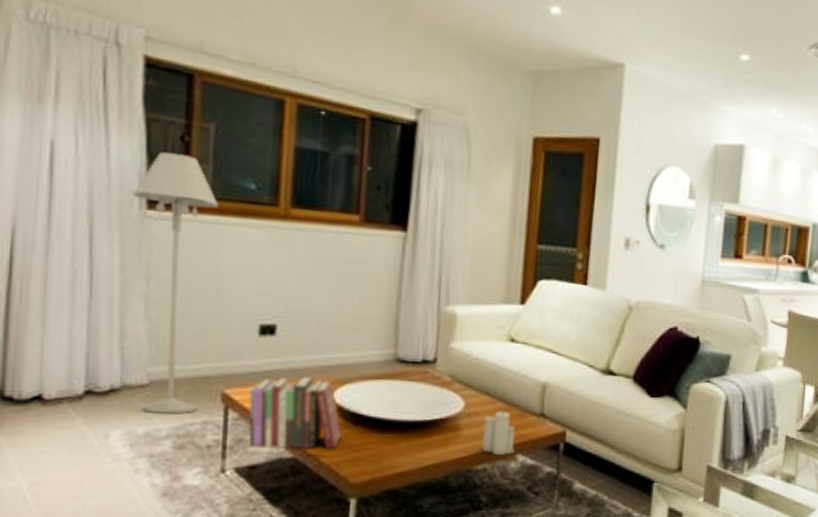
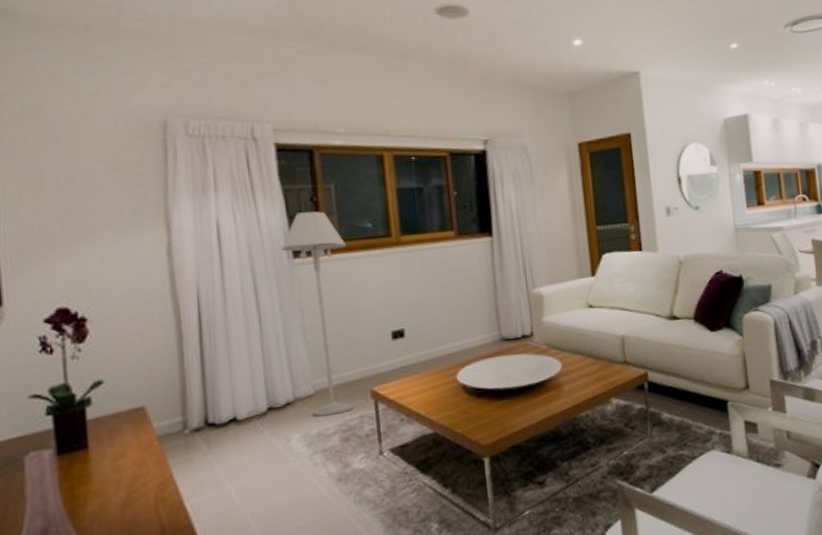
books: present [248,376,342,451] -> none [392,365,469,430]
candle: present [481,409,516,456] -> none [579,363,609,403]

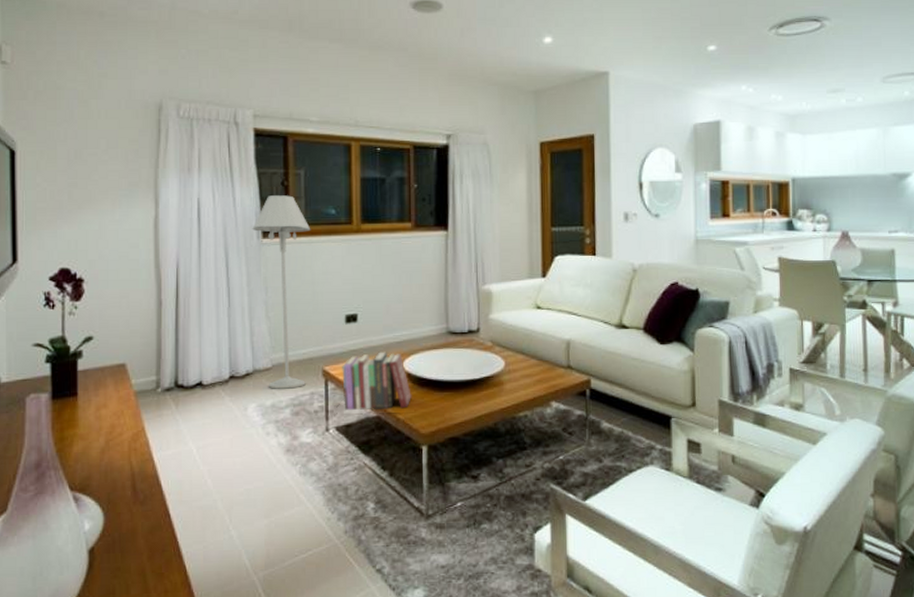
books: none [392,365,469,430] -> present [342,351,411,410]

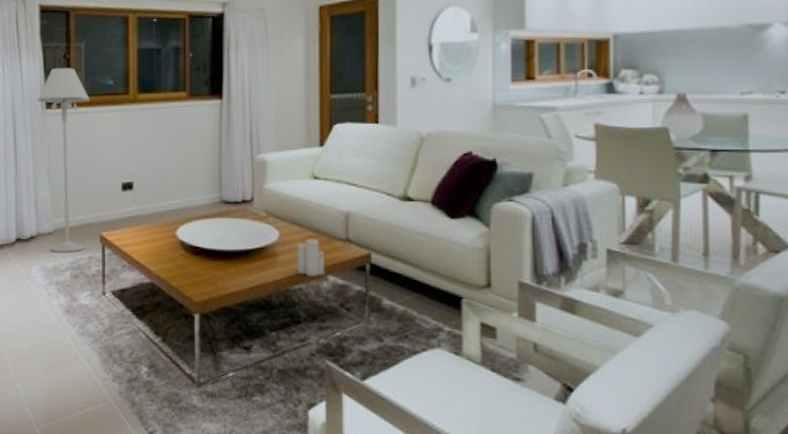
books: present [342,351,411,410] -> none [118,219,185,276]
candle: none [521,364,550,404] -> present [296,236,326,277]

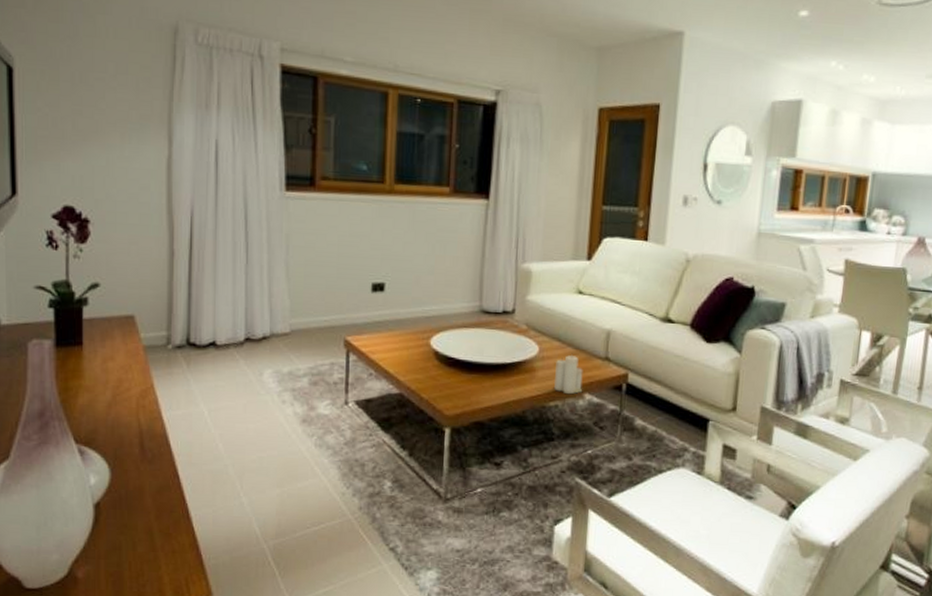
floor lamp: present [37,67,91,253] -> none [275,142,339,357]

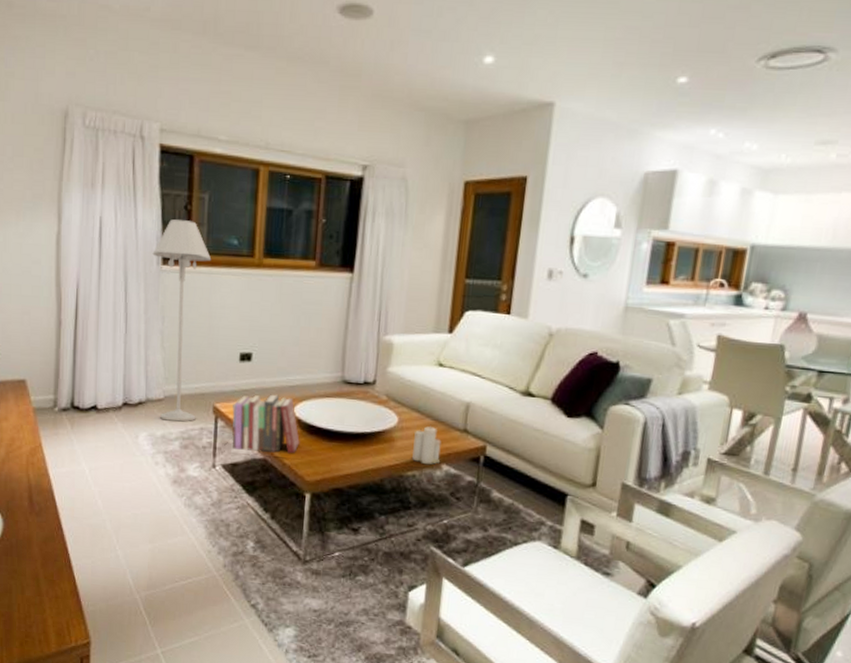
floor lamp: none [275,142,339,357] -> present [152,218,212,422]
books: none [365,325,437,388] -> present [232,394,300,454]

